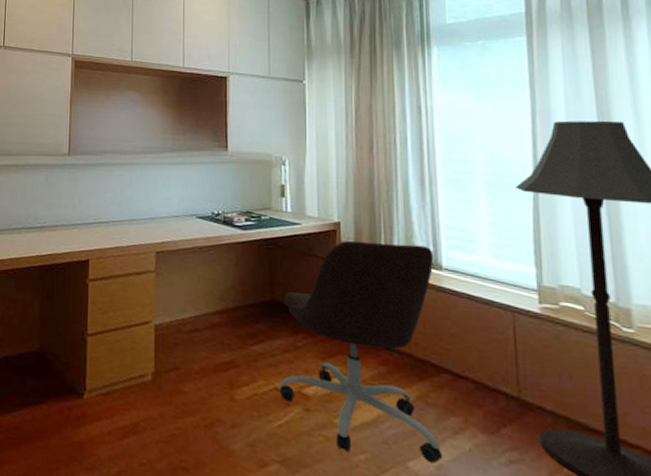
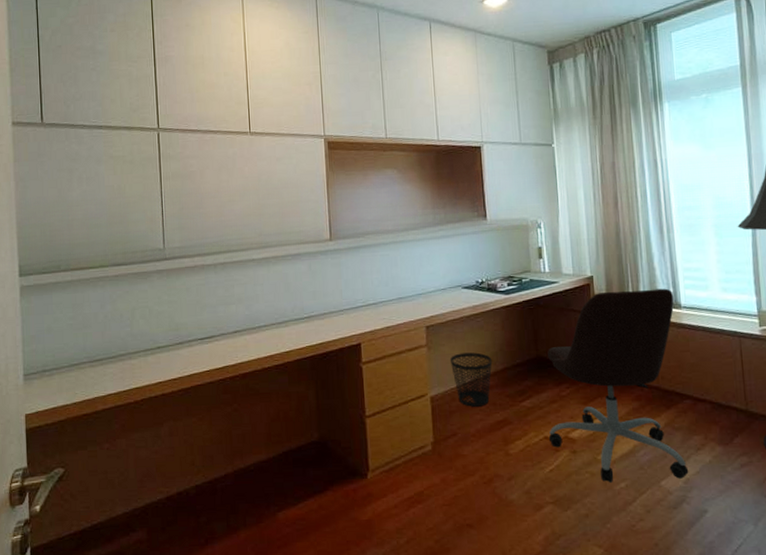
wastebasket: none [178,284,223,344] -> present [449,352,493,407]

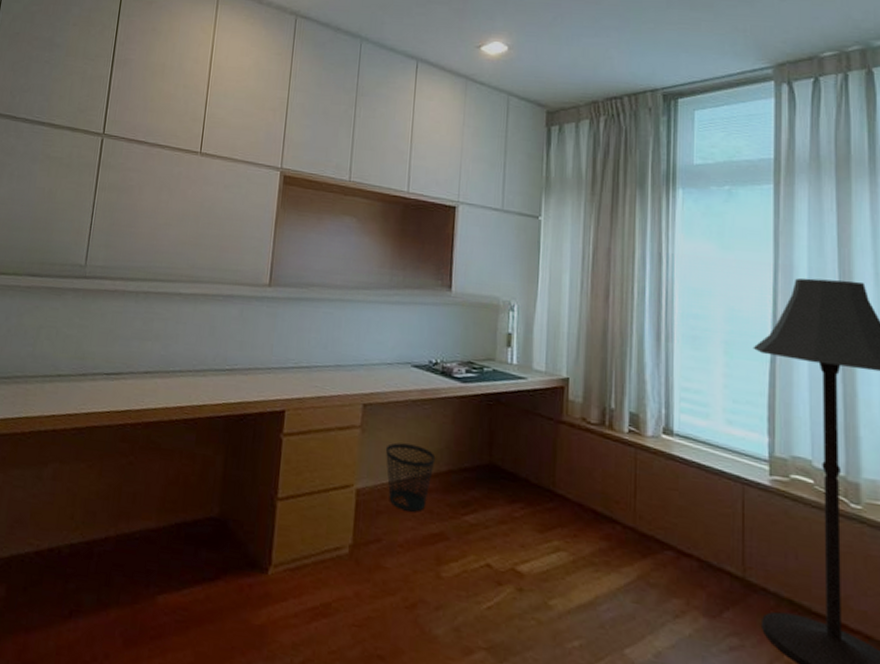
office chair: present [547,288,689,483] -> none [491,399,666,651]

